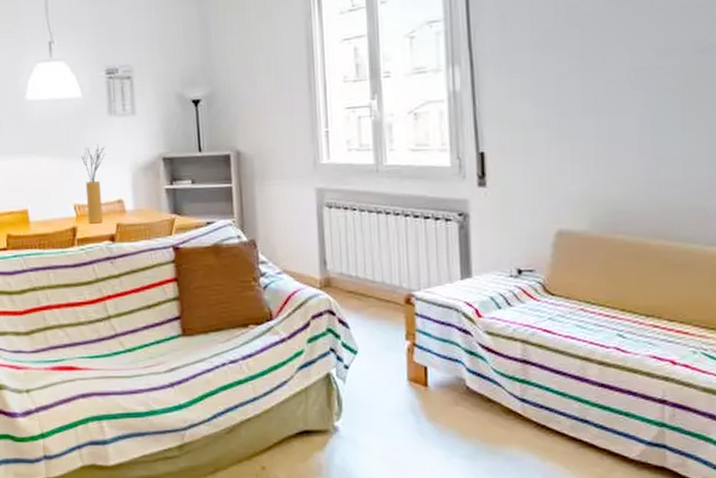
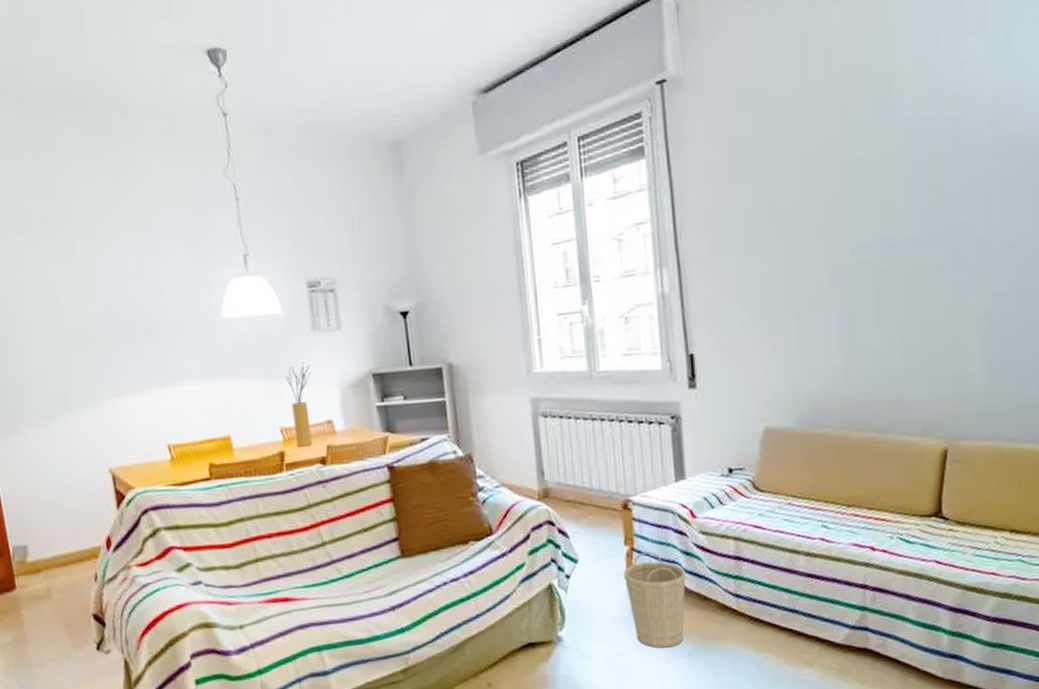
basket: none [403,348,470,447] -> present [623,551,687,648]

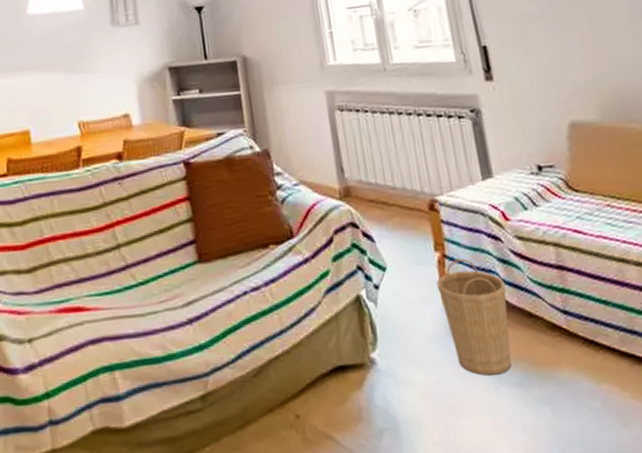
vase: present [285,362,313,447] -> none [84,56,110,142]

